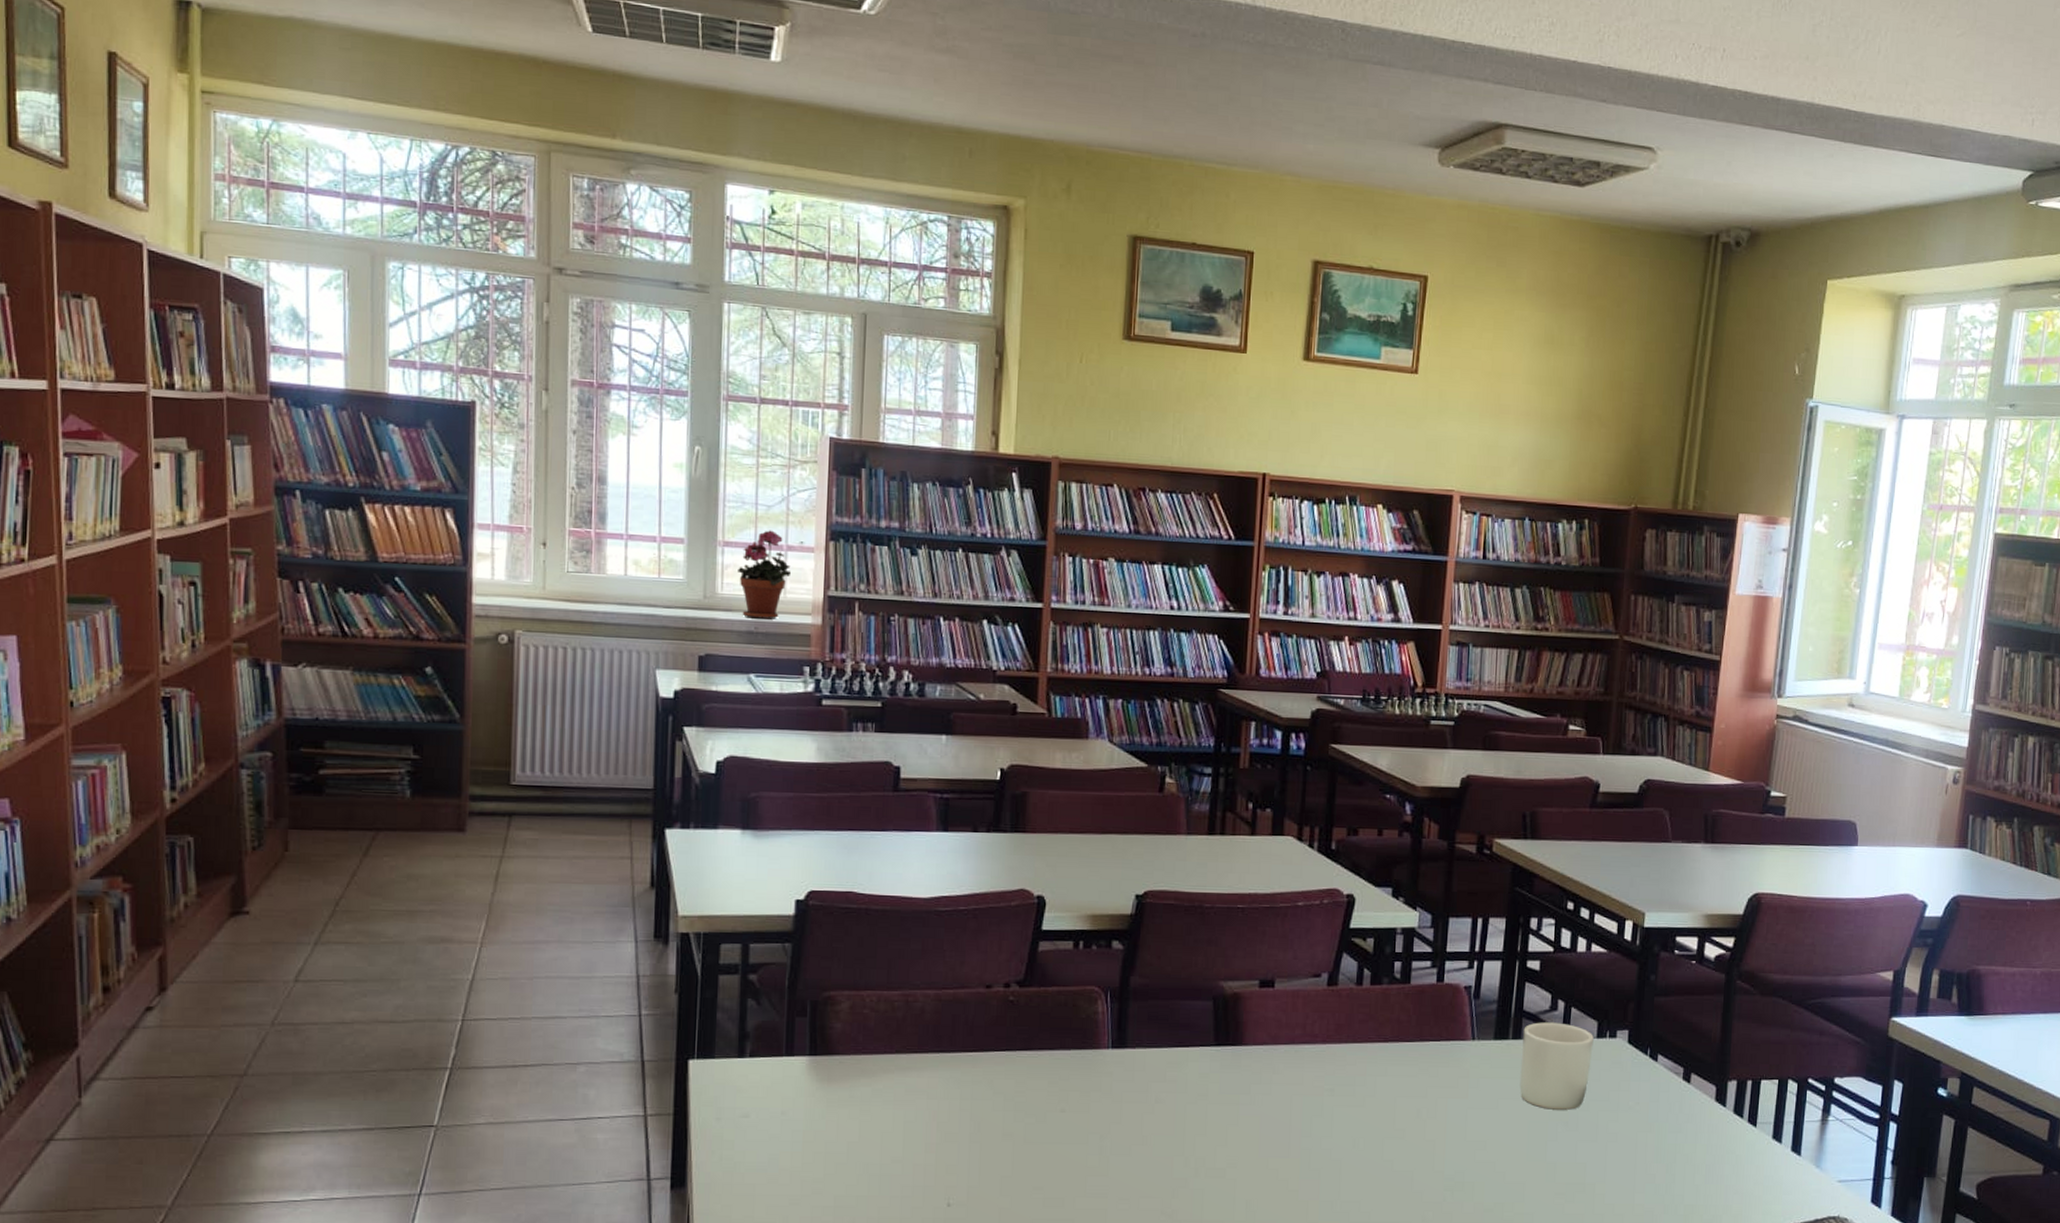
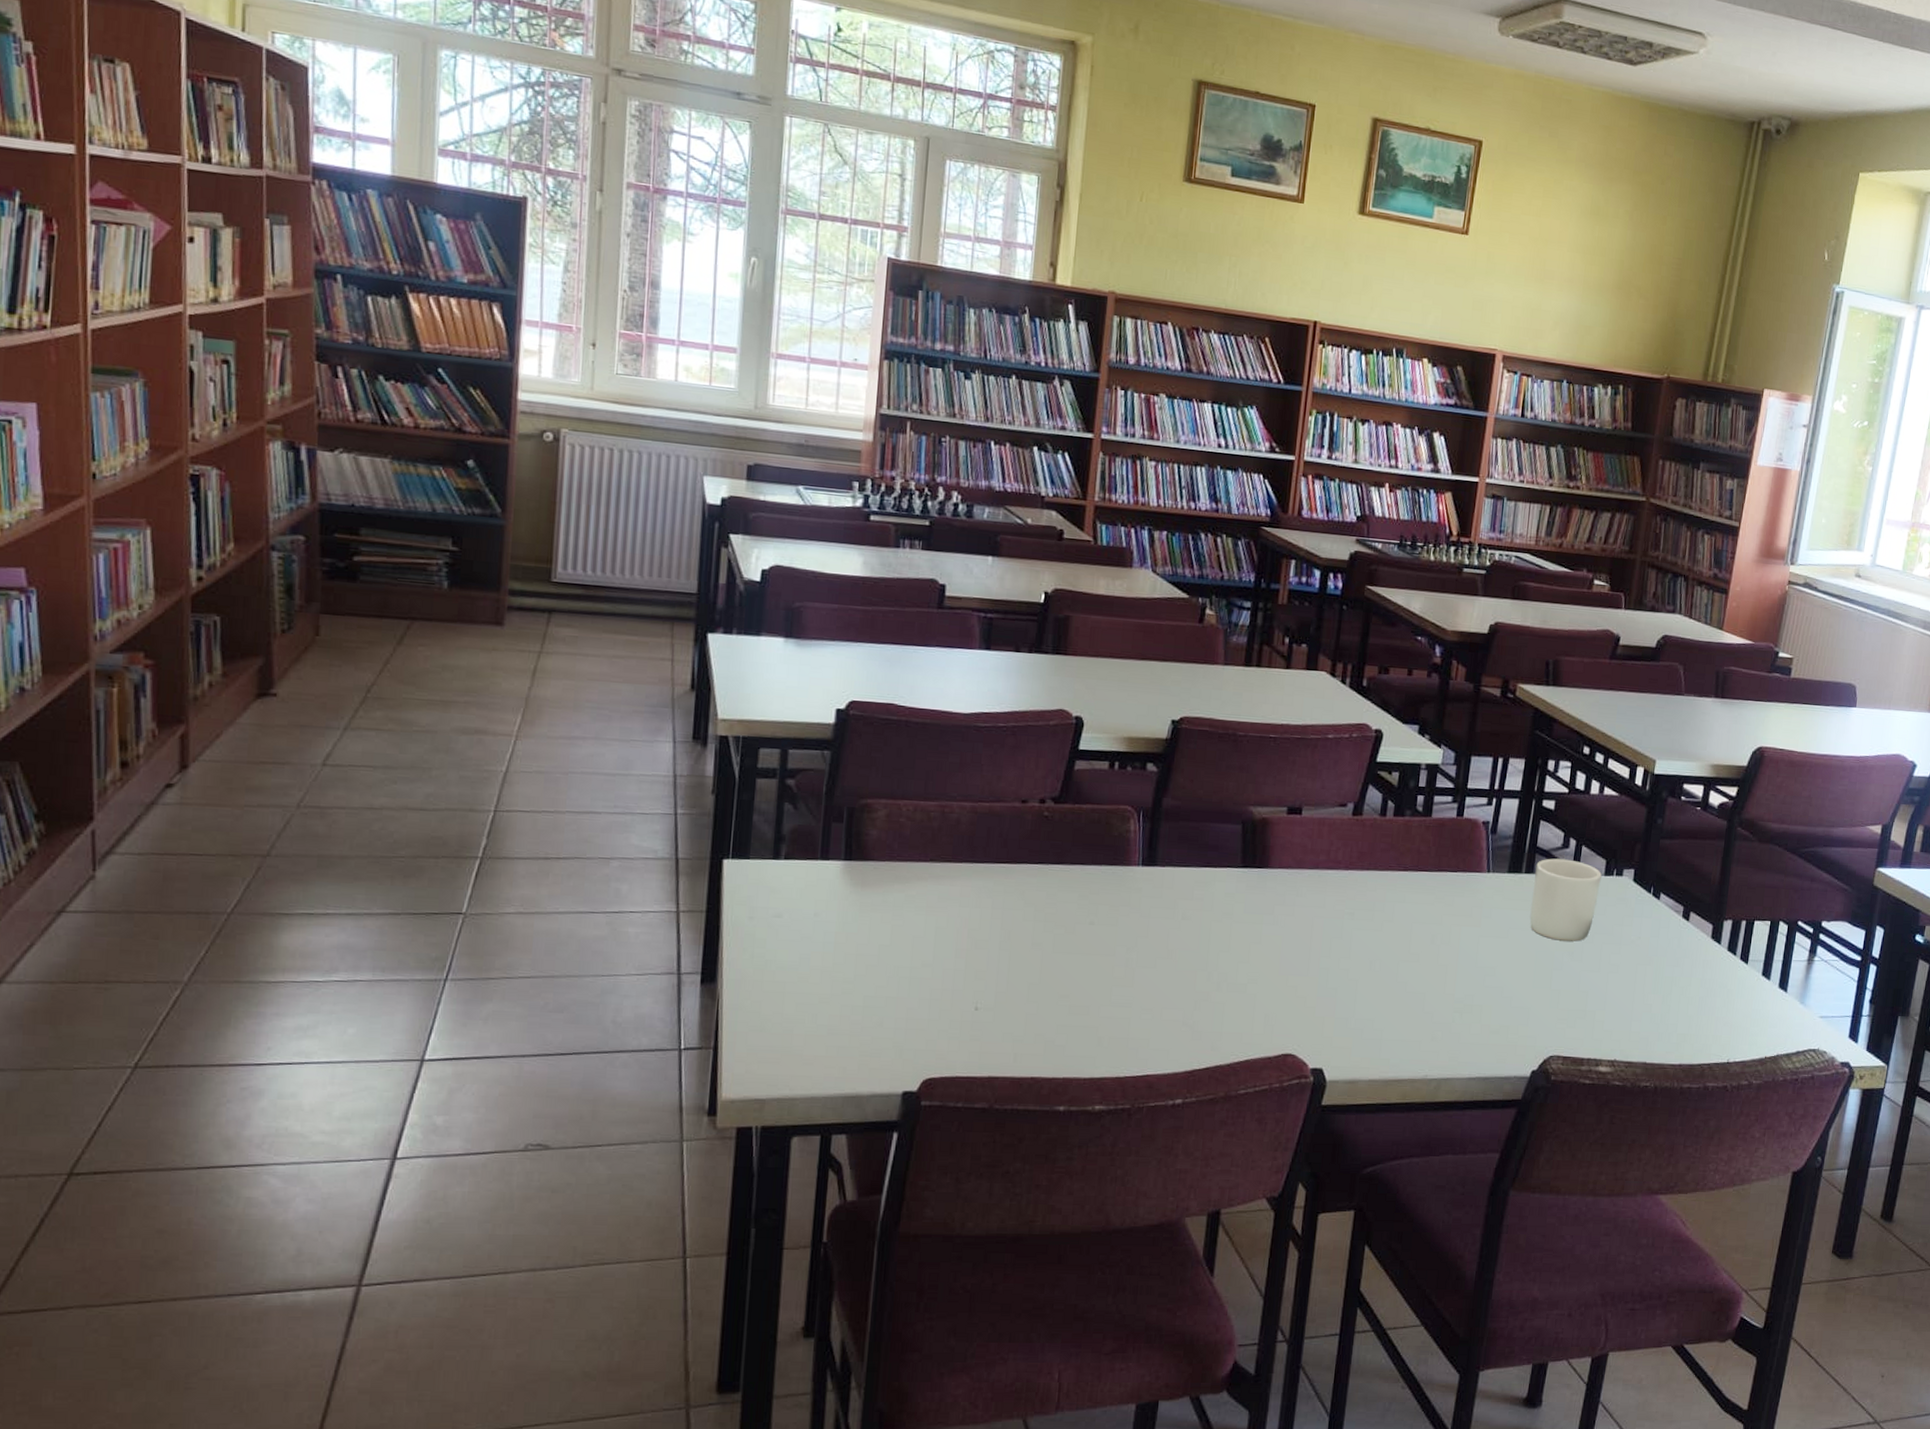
potted plant: present [738,530,792,620] -> none [790,345,845,434]

